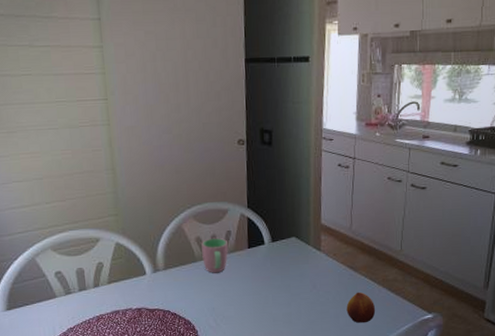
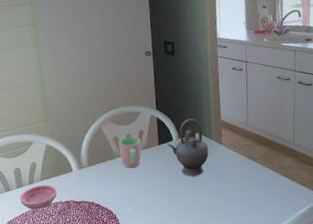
saucer: none [82,288,127,317] -> present [20,184,57,210]
teapot: none [258,220,305,286] -> present [168,118,209,177]
fruit: present [346,292,376,323] -> none [248,179,275,208]

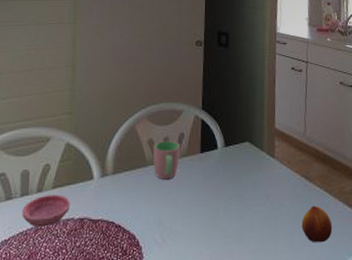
teapot: present [168,118,209,177] -> none [211,123,258,196]
fruit: none [248,179,275,208] -> present [301,205,333,243]

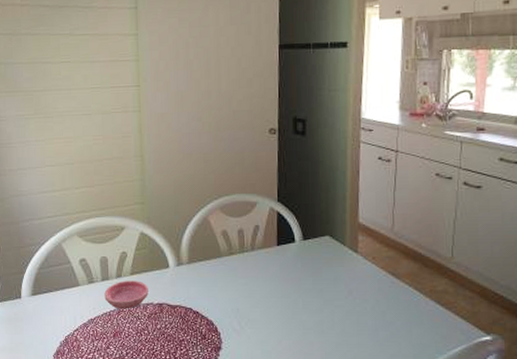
cup: present [153,140,180,180] -> none [228,232,255,271]
fruit: present [301,205,333,243] -> none [387,302,422,340]

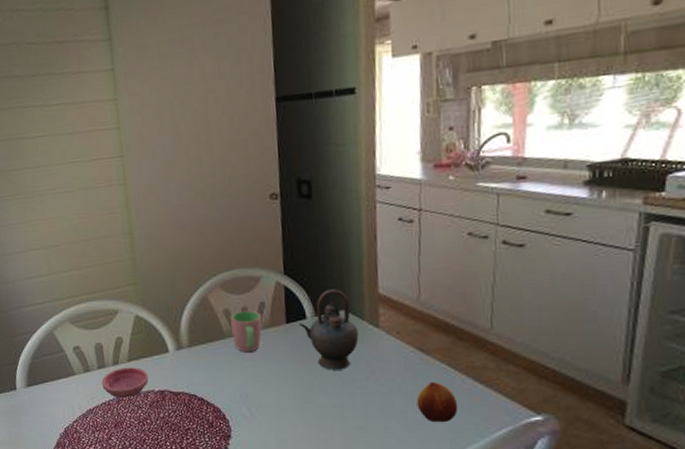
cup: none [228,232,255,271] -> present [230,310,262,353]
teapot: none [288,217,340,290] -> present [299,289,359,370]
fruit: none [387,302,422,340] -> present [416,381,459,423]

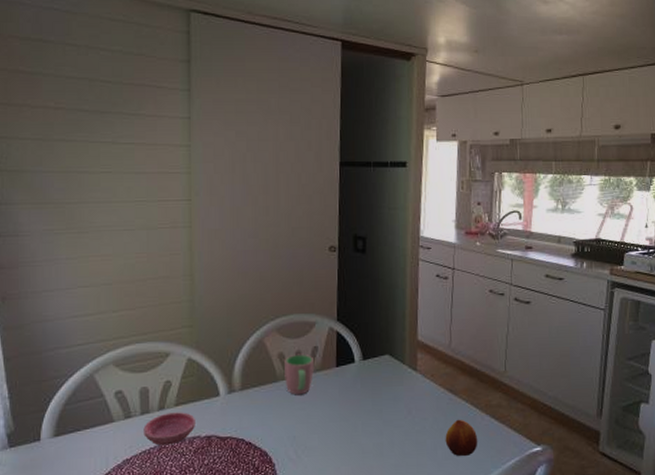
teapot: present [299,289,359,370] -> none [348,335,399,411]

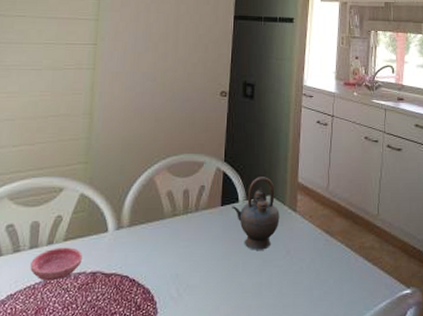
cup: present [284,354,314,395] -> none [171,192,200,233]
teapot: none [348,335,399,411] -> present [232,177,280,250]
fruit: present [445,419,478,457] -> none [321,260,352,298]

